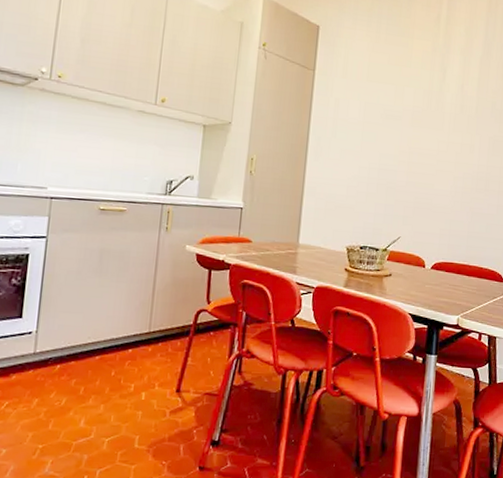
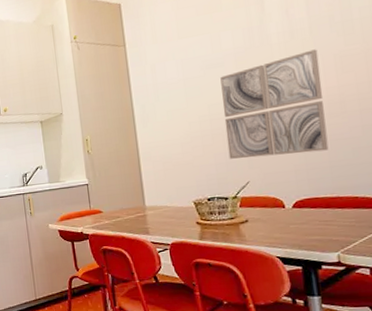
wall art: none [388,127,478,221] -> present [220,49,329,159]

